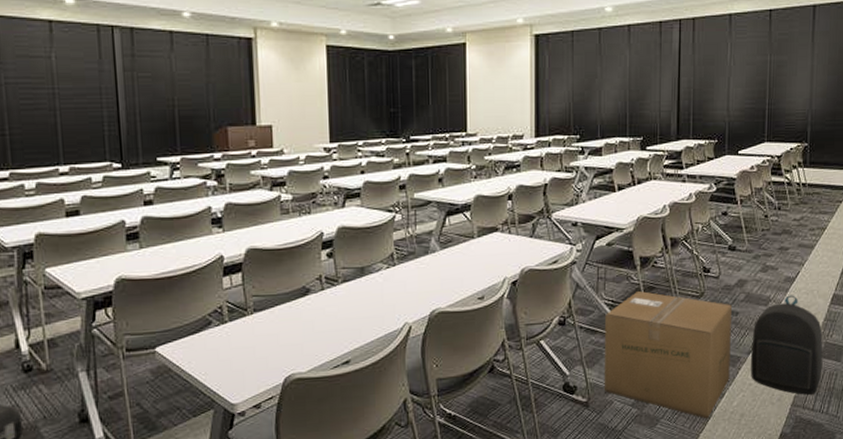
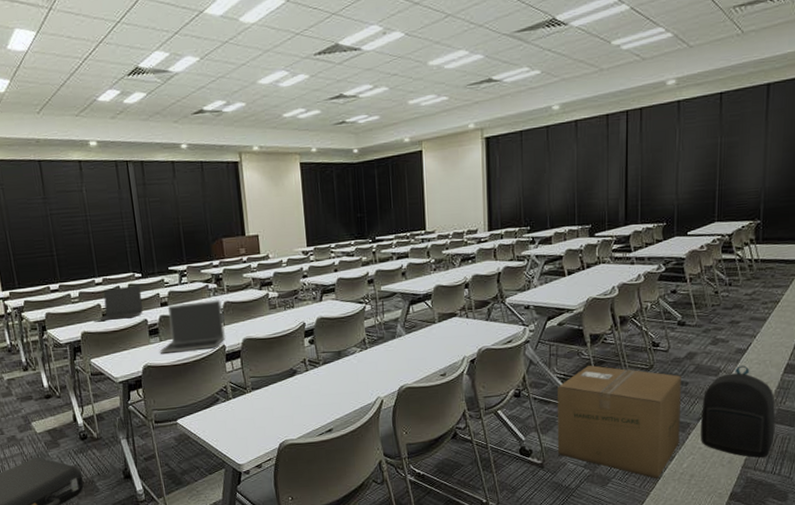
laptop: none [53,178,121,222] -> present [93,285,143,322]
laptop: none [138,199,224,264] -> present [159,299,225,354]

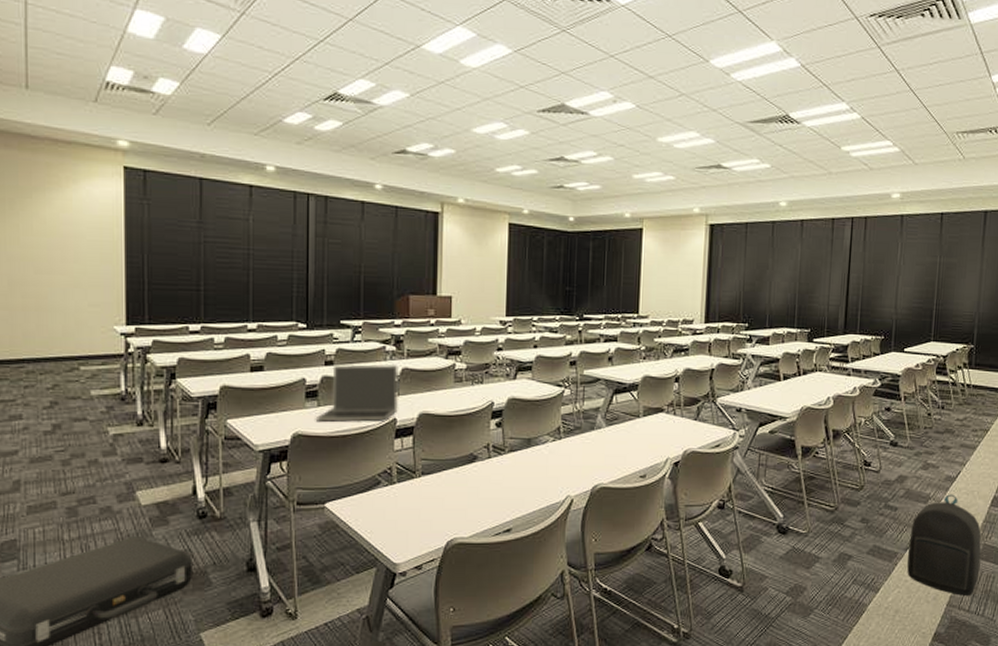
laptop: present [93,285,143,322] -> none [238,337,303,376]
box: present [557,365,681,479] -> none [759,481,891,613]

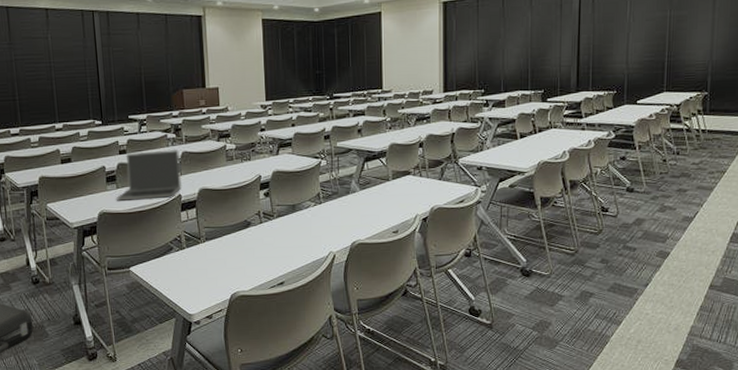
backpack: present [907,494,981,596] -> none [647,233,722,326]

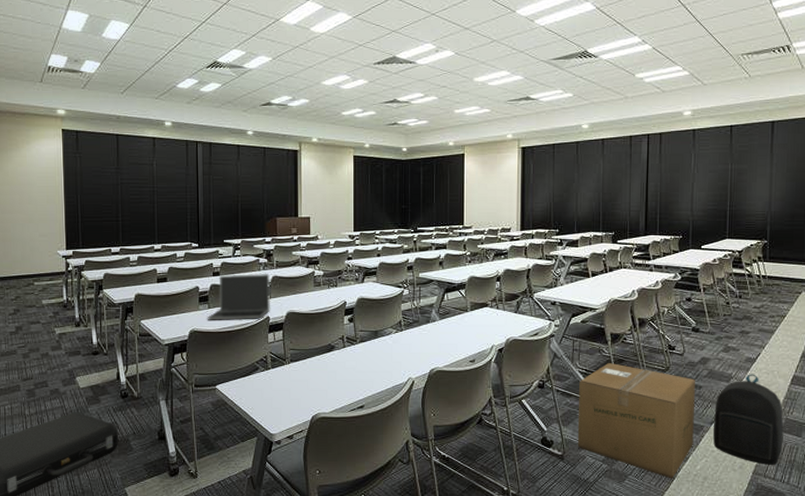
box: none [506,228,629,344] -> present [577,363,695,479]
backpack: none [647,233,722,326] -> present [712,374,784,465]

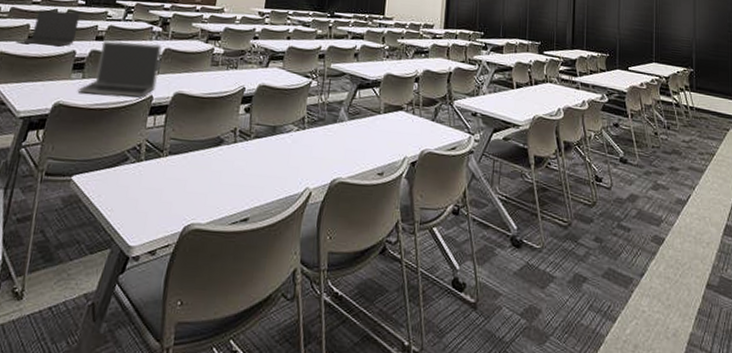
laptop: none [148,254,196,286] -> present [16,10,81,47]
box: present [577,363,695,479] -> none [493,191,624,345]
backpack: present [712,374,784,465] -> none [643,218,719,335]

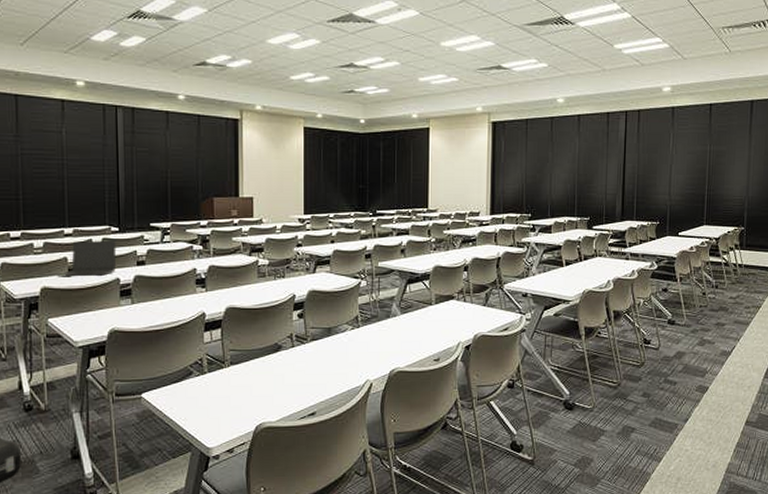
laptop: present [77,40,162,97] -> none [130,262,206,318]

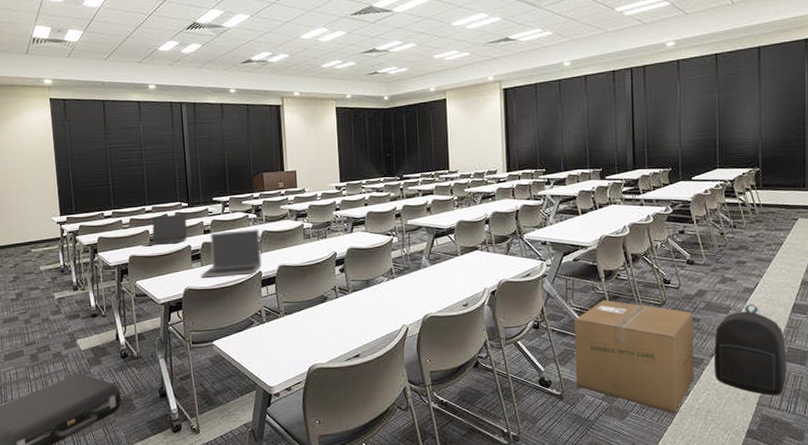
laptop: none [130,262,206,318] -> present [200,228,262,278]
box: none [548,359,670,481] -> present [574,300,694,414]
backpack: none [687,368,757,463] -> present [713,304,787,395]

